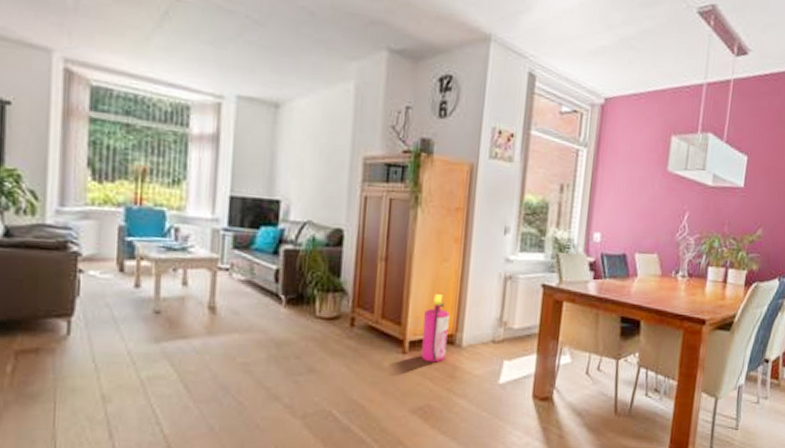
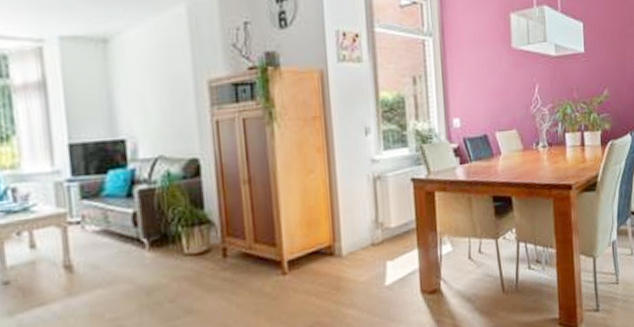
fire extinguisher: present [421,294,450,363] -> none [297,207,328,279]

